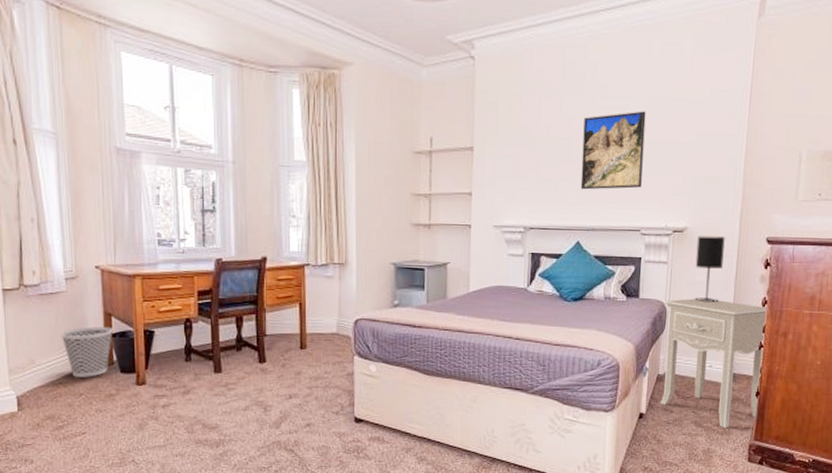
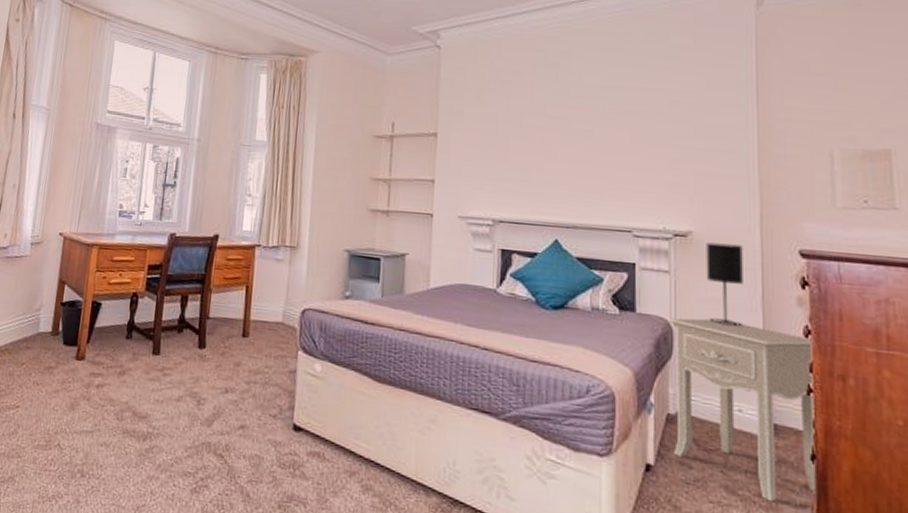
wastebasket: present [60,327,114,377] -> none [16,293,65,346]
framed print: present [580,111,646,190] -> none [557,101,631,184]

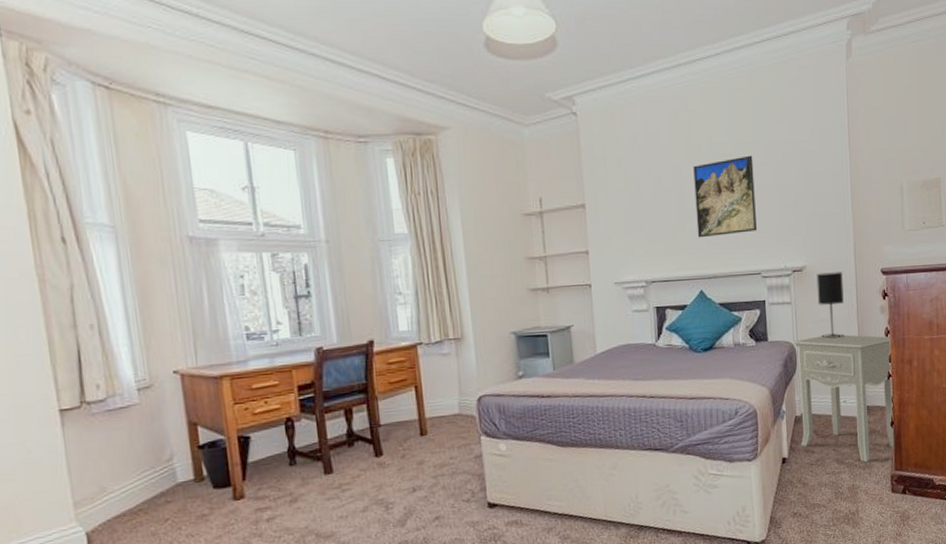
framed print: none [557,101,631,184] -> present [693,155,757,238]

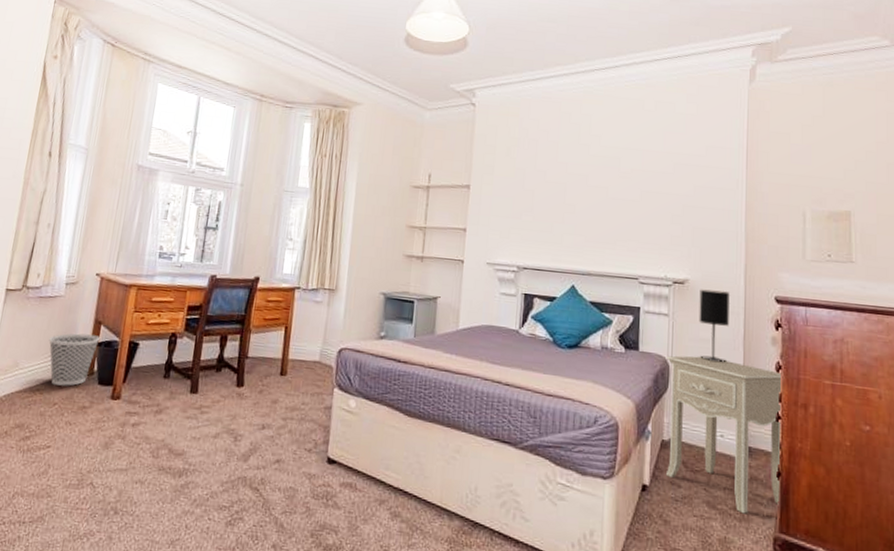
wastebasket: none [136,438,201,501] -> present [49,333,101,386]
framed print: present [693,155,757,238] -> none [576,161,642,236]

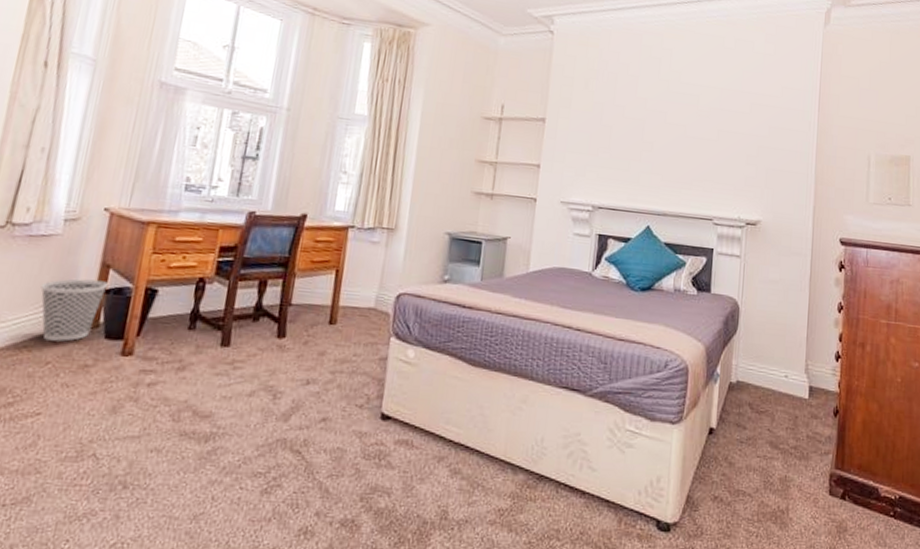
nightstand: present [666,356,782,514] -> none [733,297,843,452]
table lamp: present [699,289,730,362] -> none [769,230,799,303]

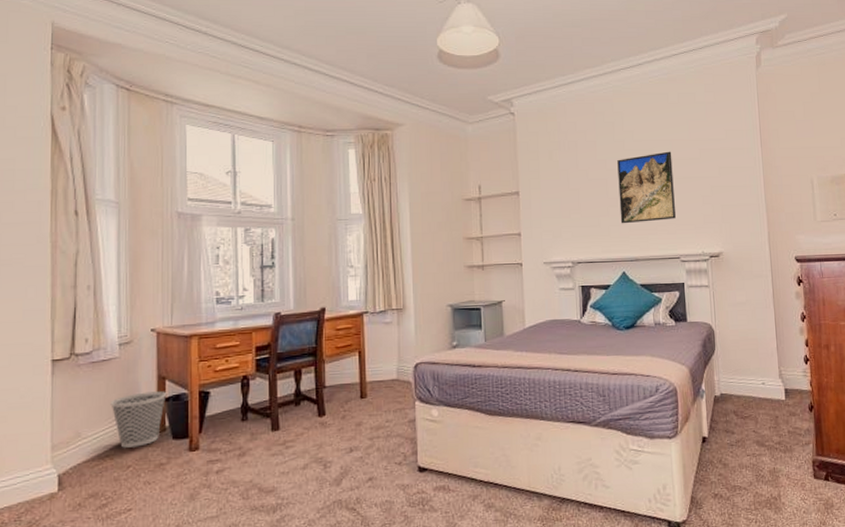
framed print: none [652,100,720,176] -> present [617,151,676,224]

